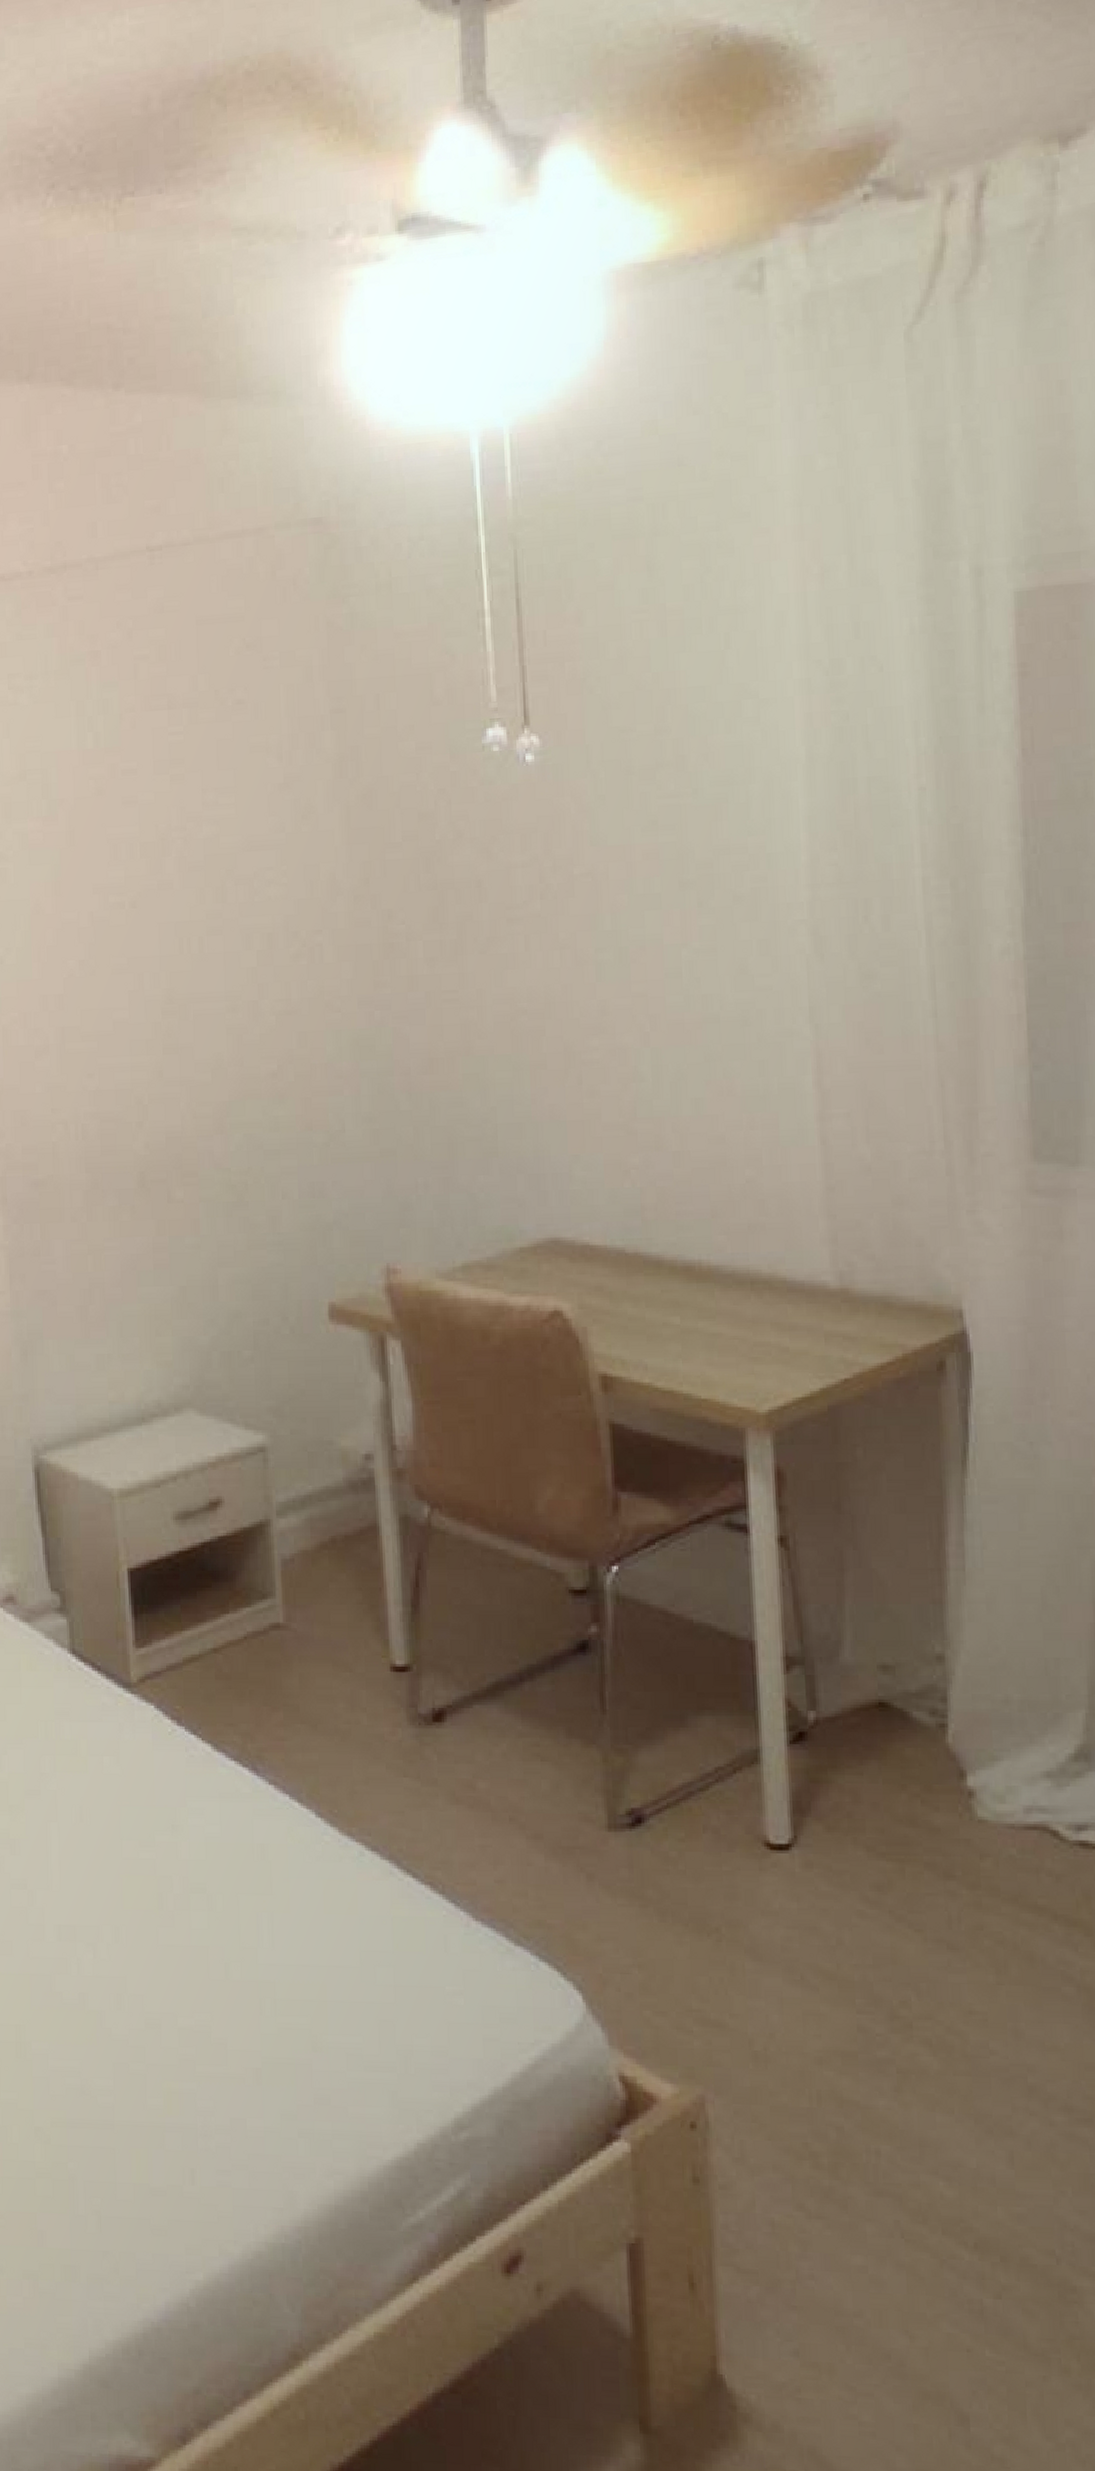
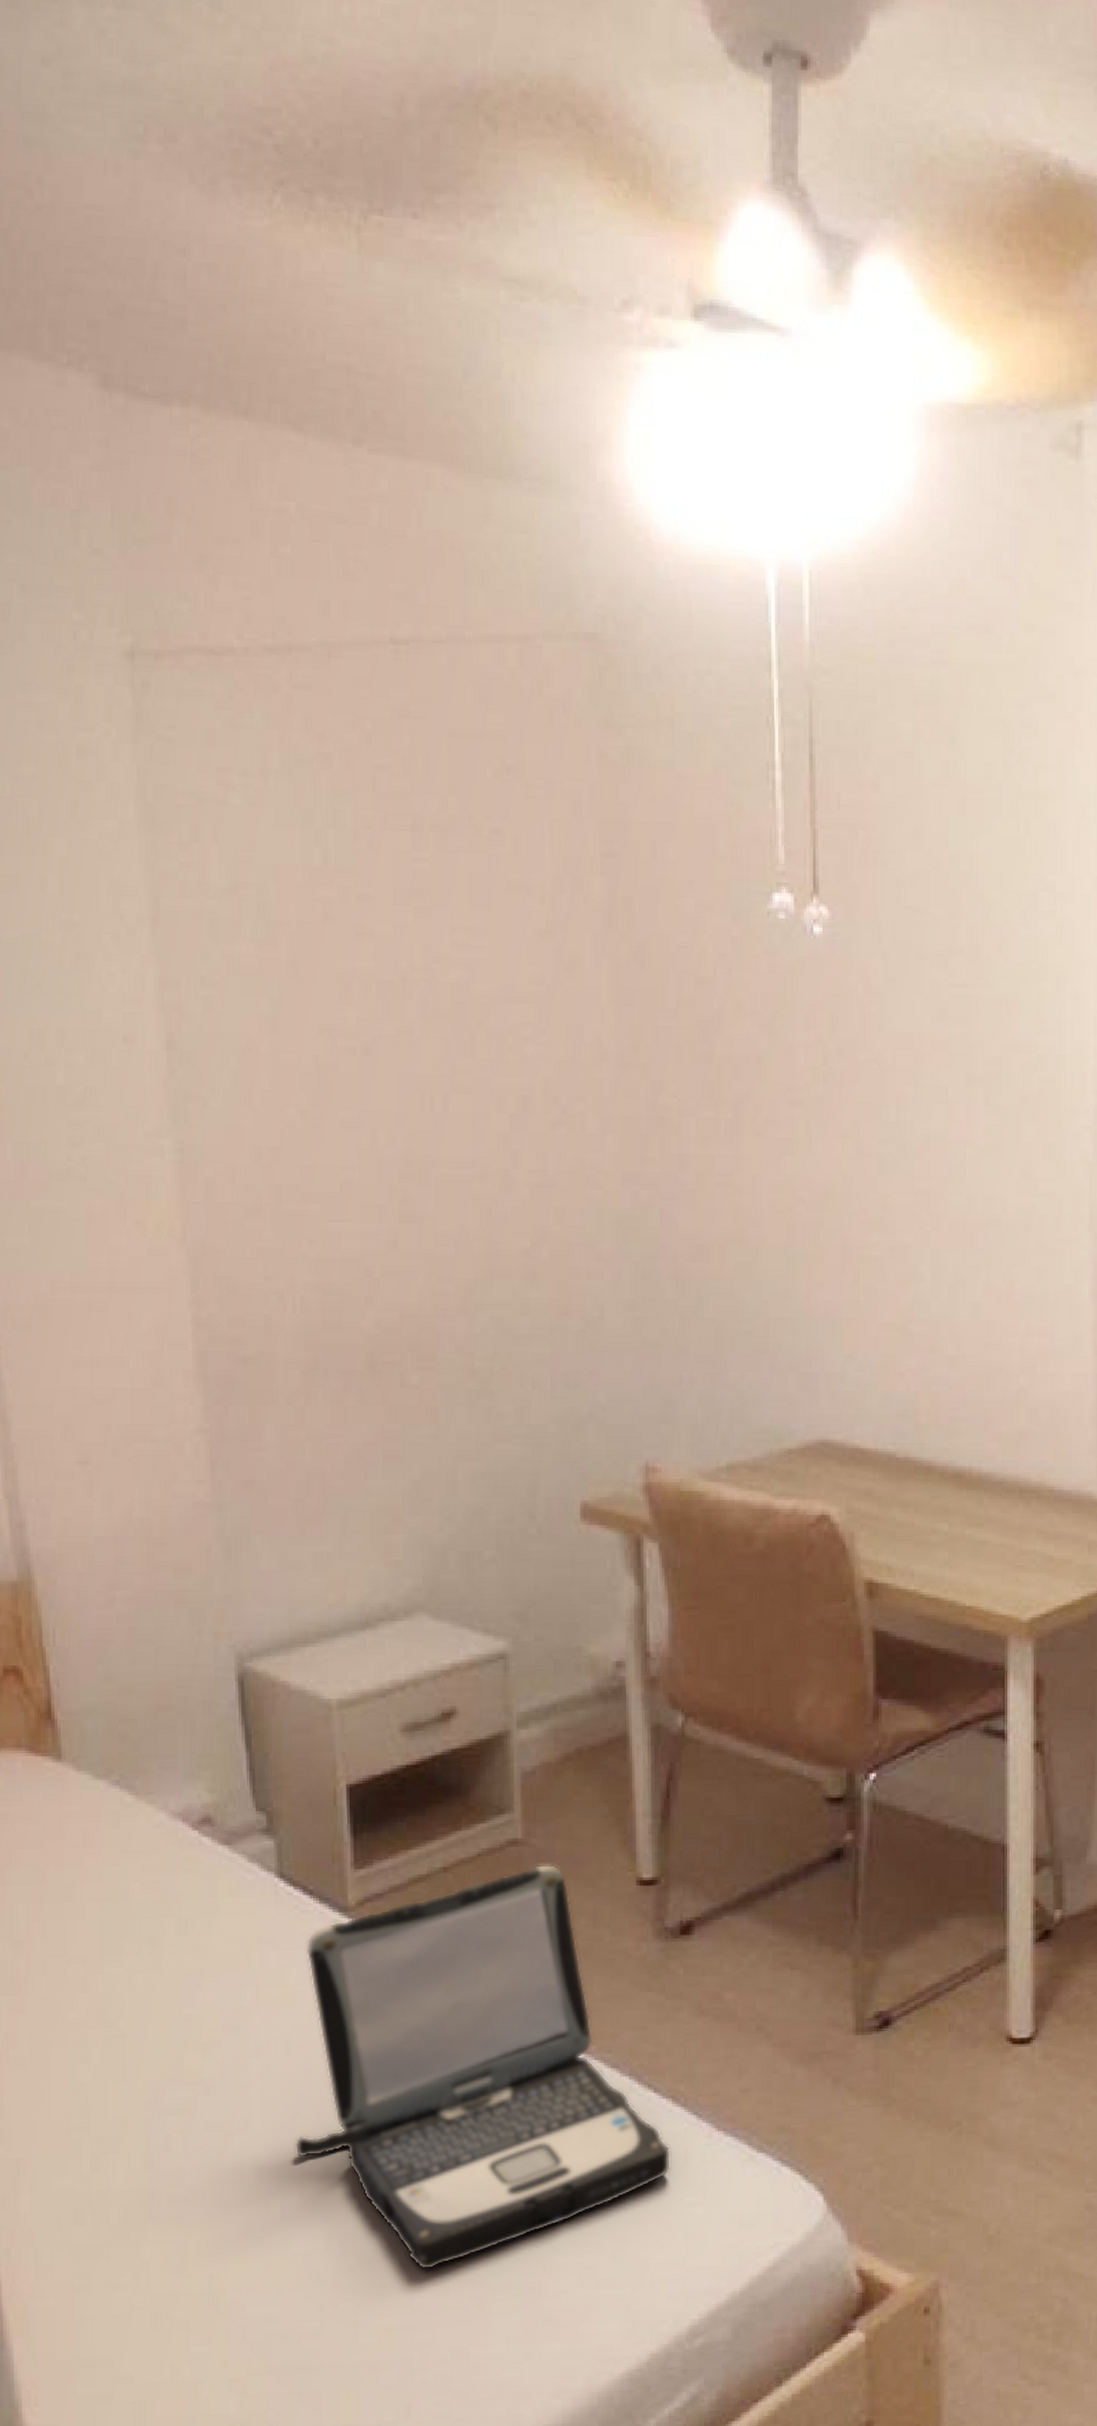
laptop: none [88,1648,432,2039] -> present [294,1864,672,2271]

